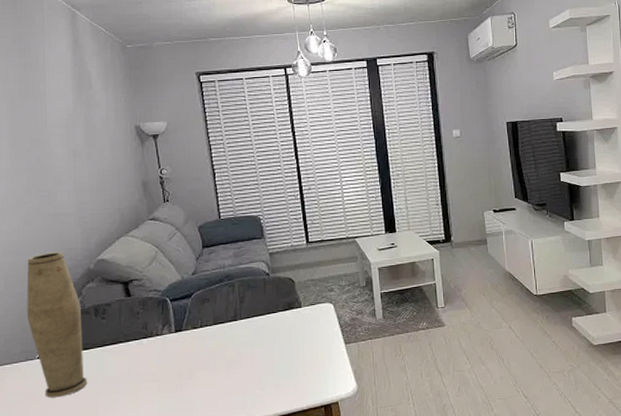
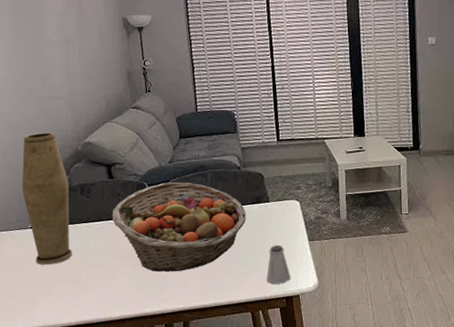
fruit basket: none [130,294,278,393] -> present [111,182,246,272]
saltshaker: none [302,351,328,393] -> present [266,245,290,284]

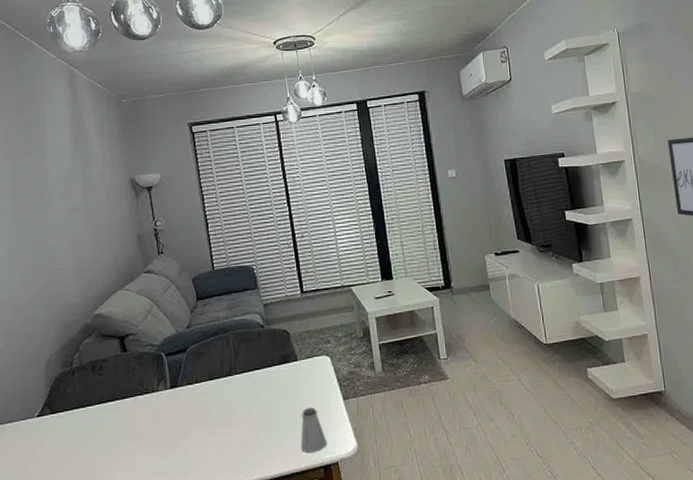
vase: present [22,132,73,265] -> none [27,307,85,458]
fruit basket: present [111,182,246,272] -> none [127,348,274,452]

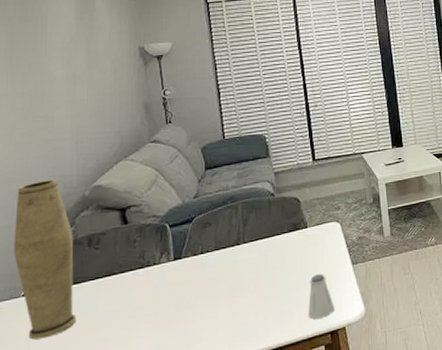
vase: none [27,307,85,458] -> present [14,179,77,340]

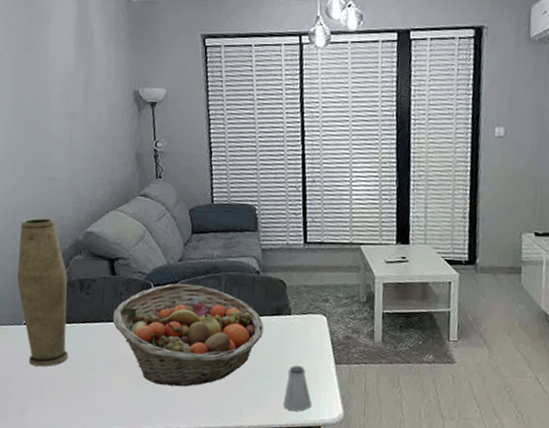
fruit basket: none [126,217,282,326] -> present [112,283,263,387]

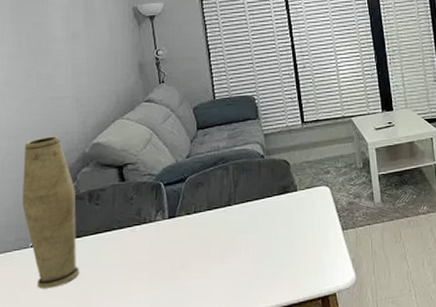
fruit basket: present [112,283,263,387] -> none [124,178,273,283]
saltshaker: present [283,365,312,411] -> none [298,238,325,283]

